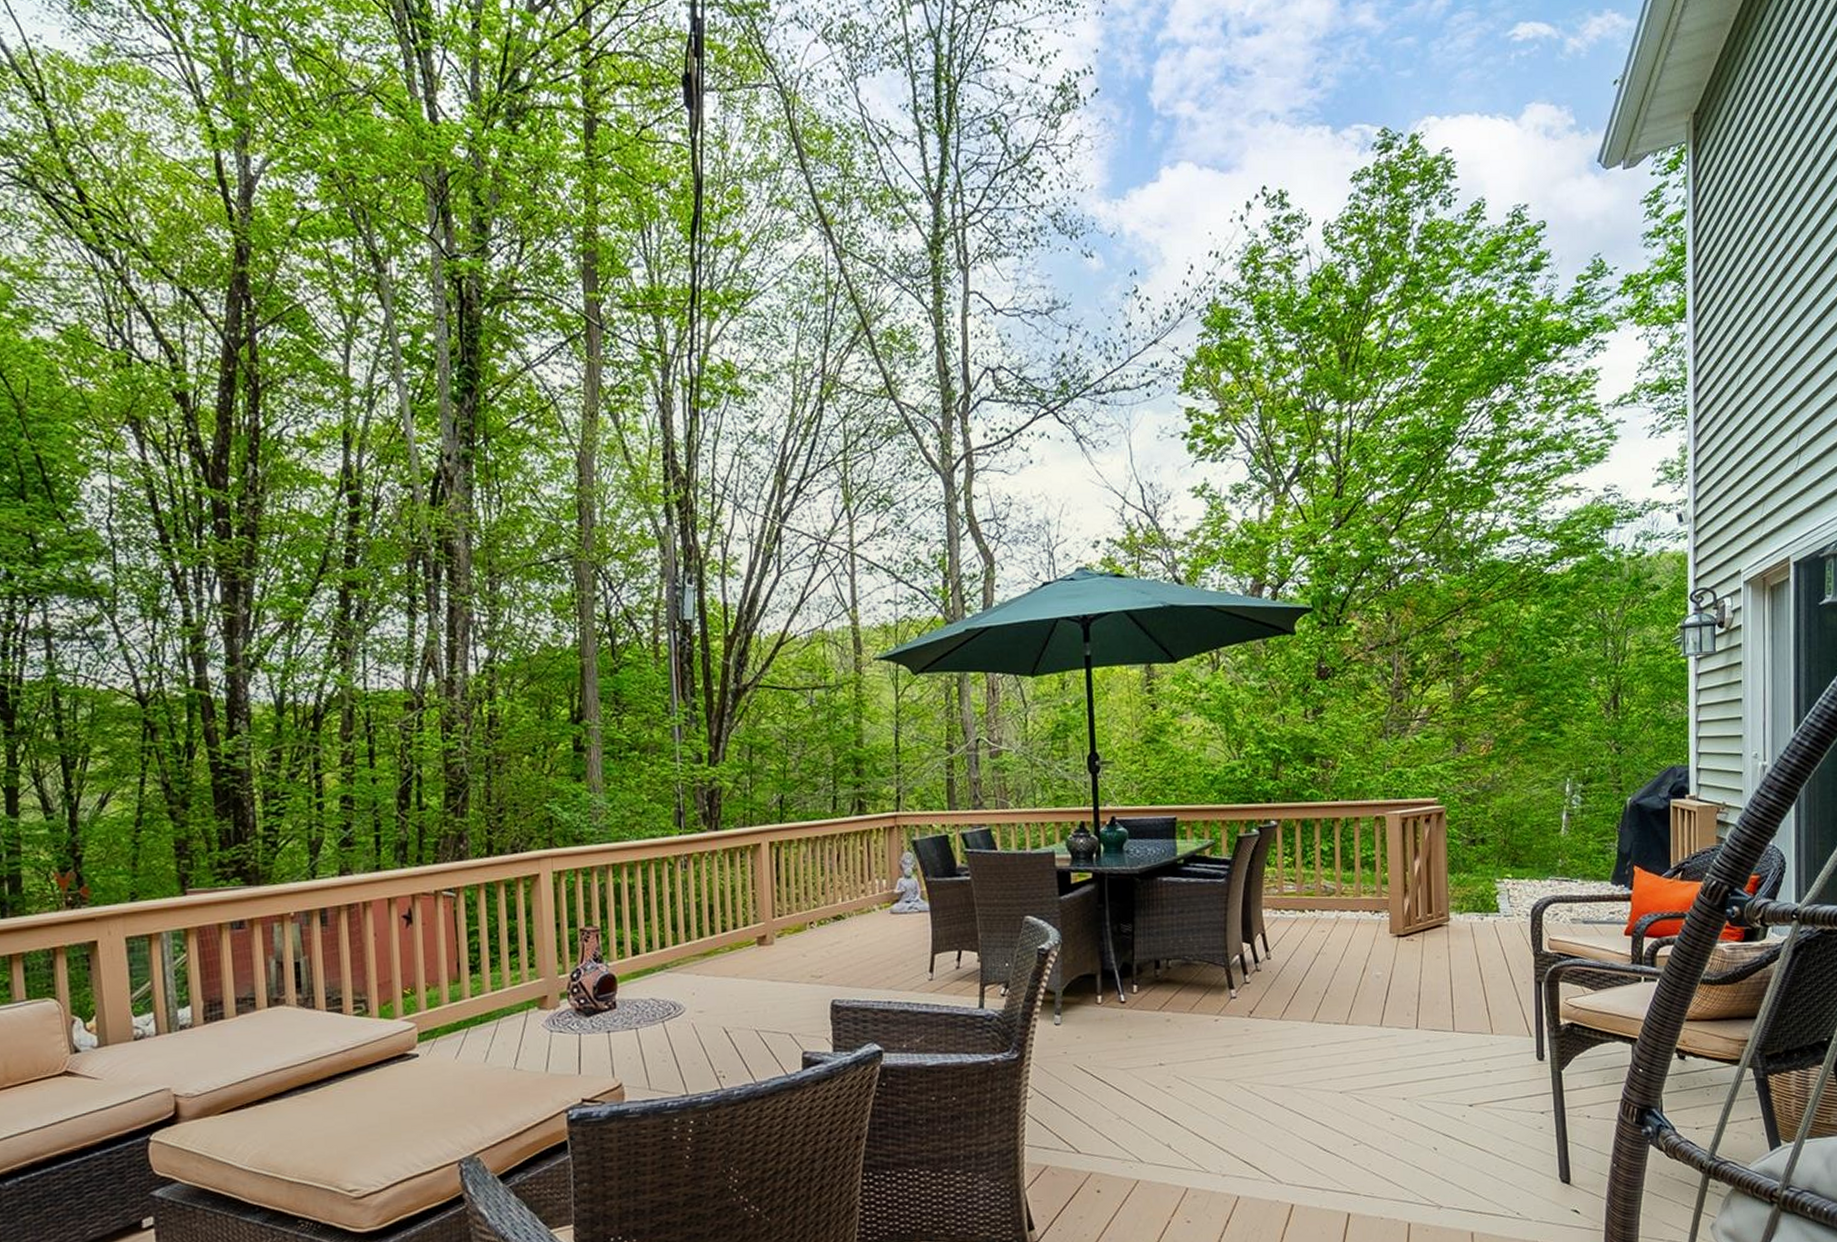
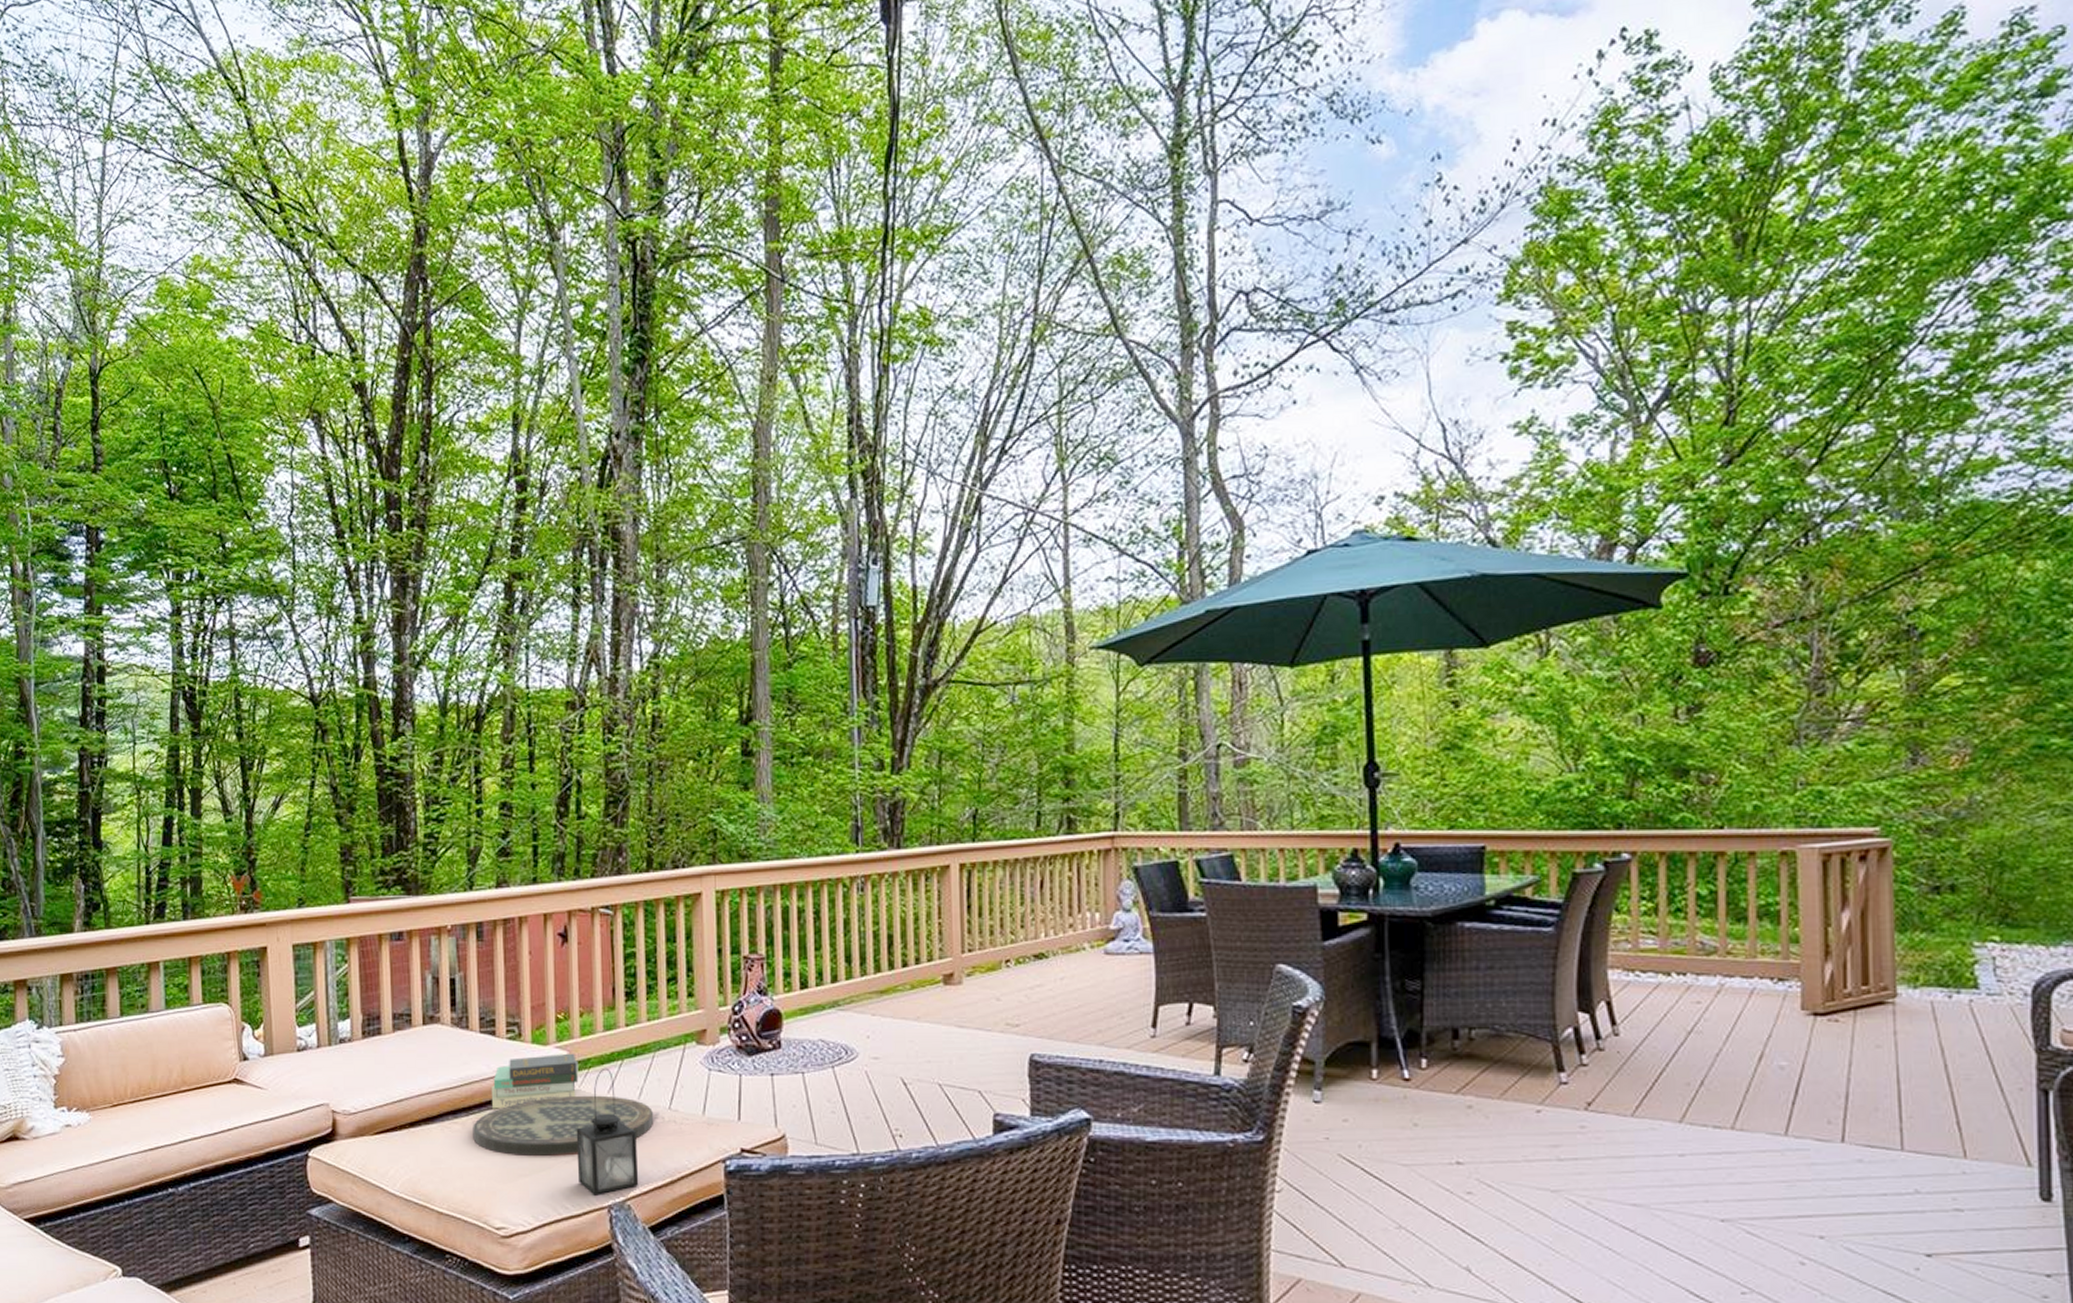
tray: none [322,1061,500,1122] -> present [473,1095,654,1156]
books: none [339,1024,427,1081] -> present [491,1053,579,1109]
lantern: none [425,1035,488,1152] -> present [576,1067,639,1196]

